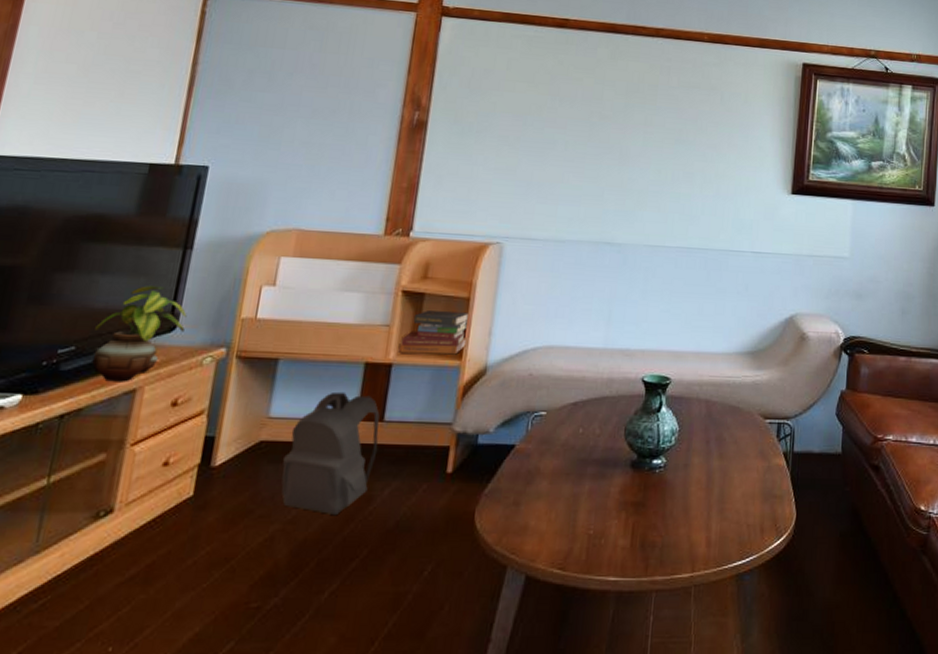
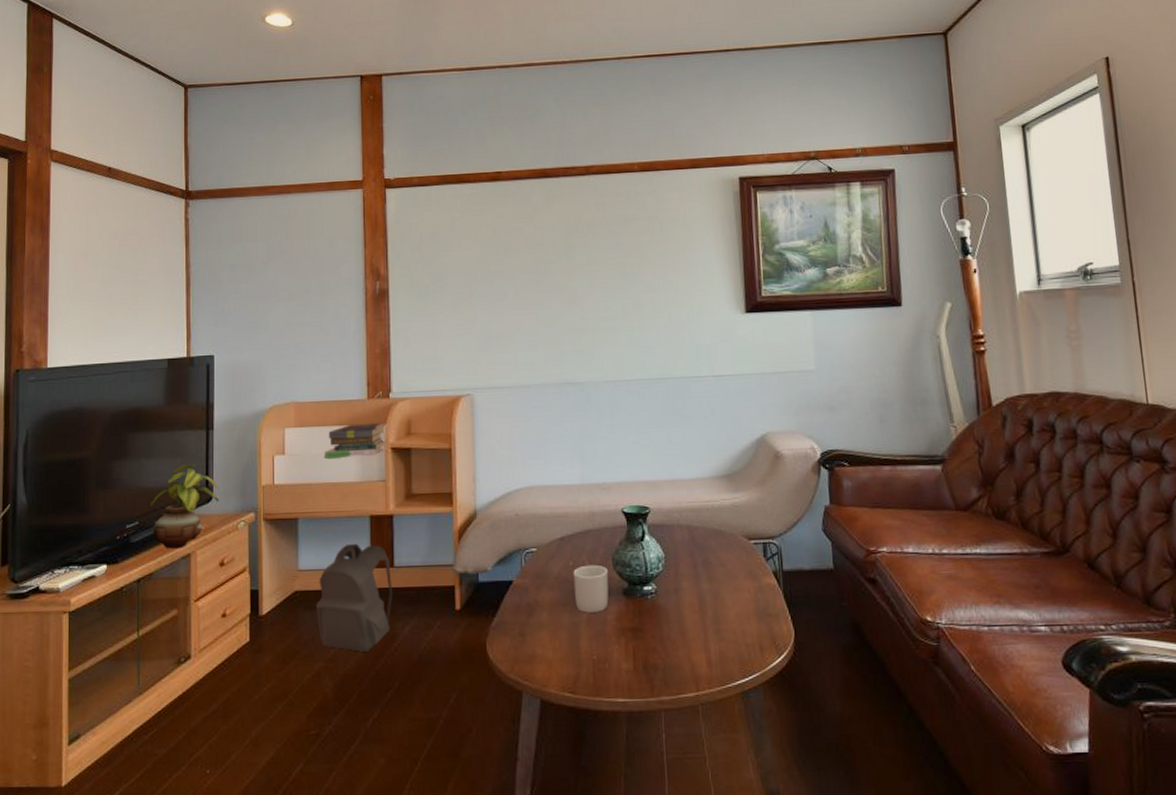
books: none [323,261,399,298] -> present [324,423,387,458]
books: present [399,311,468,355] -> none [397,462,454,504]
mug: none [578,433,619,484] -> present [573,564,609,613]

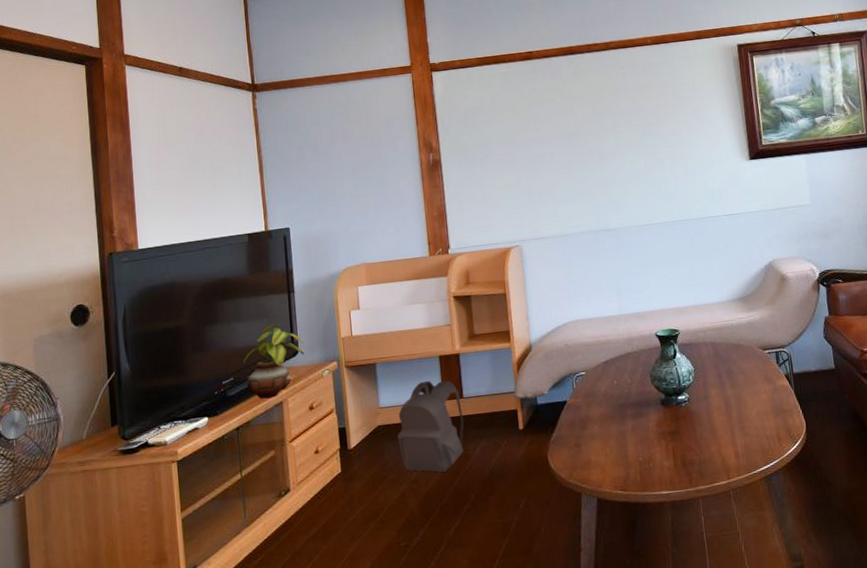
books: present [324,423,387,458] -> none [395,276,449,310]
mug: present [573,564,609,613] -> none [618,381,650,423]

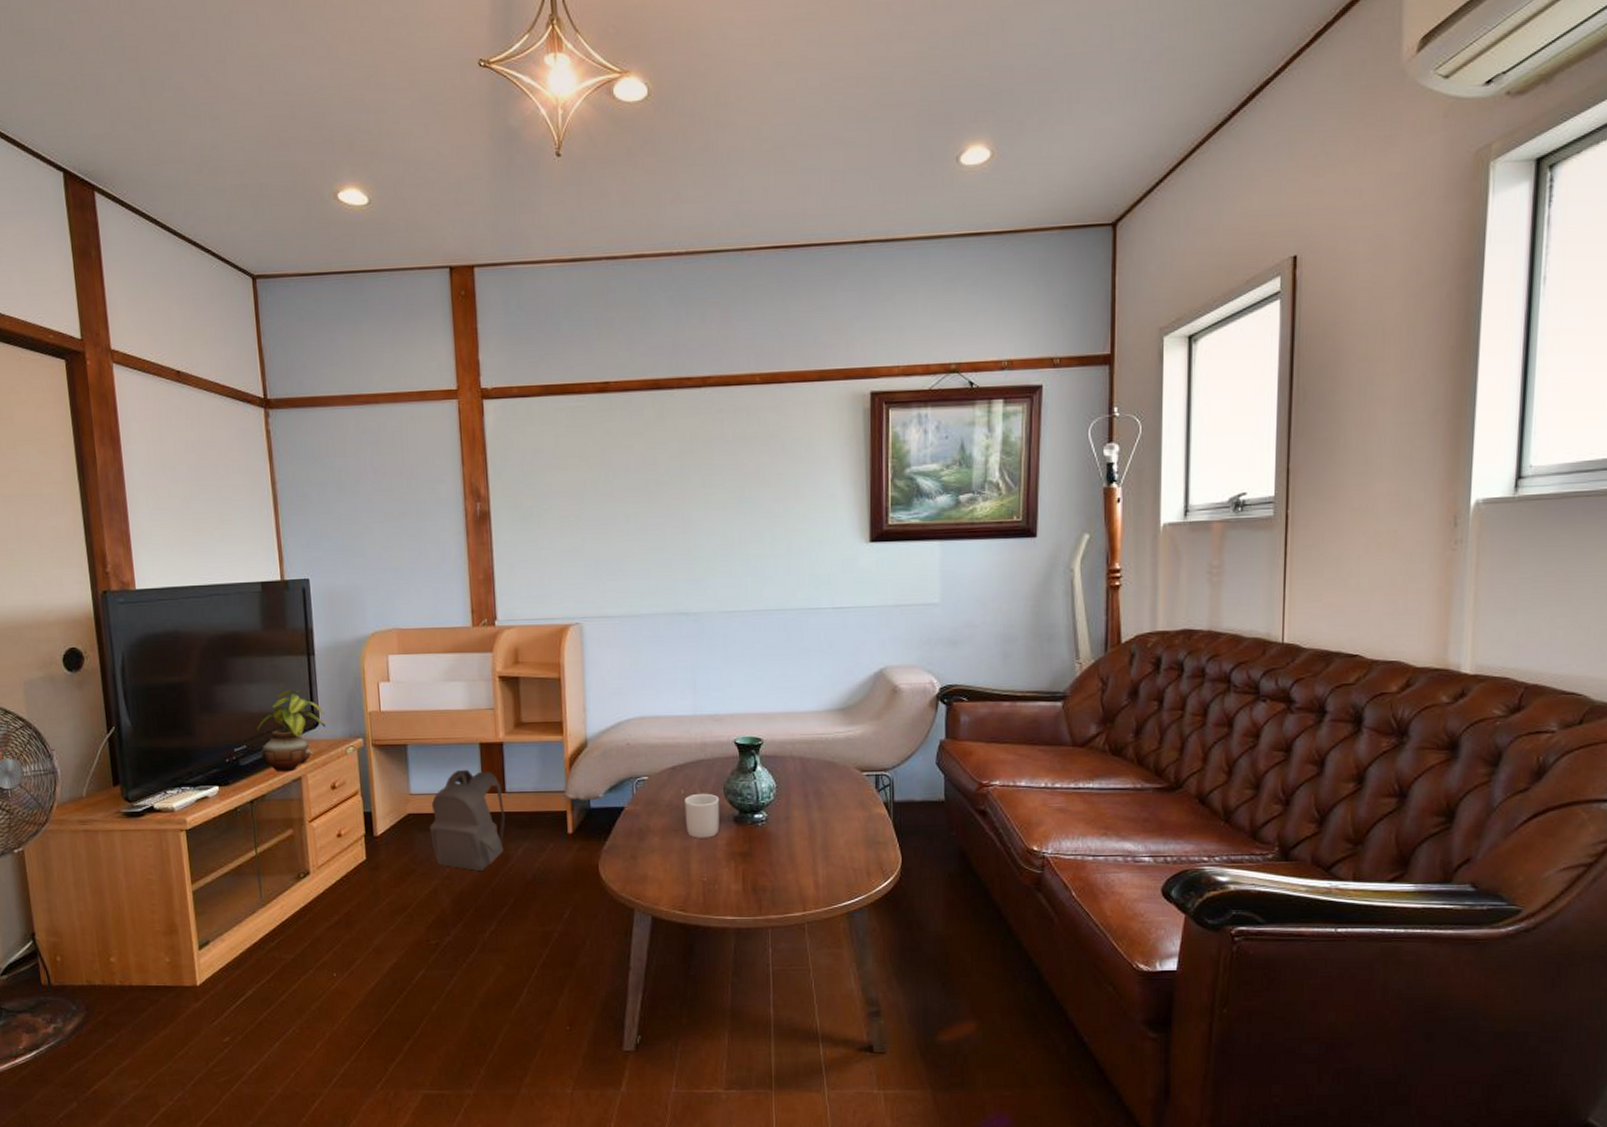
mug: none [618,381,650,423] -> present [684,793,720,838]

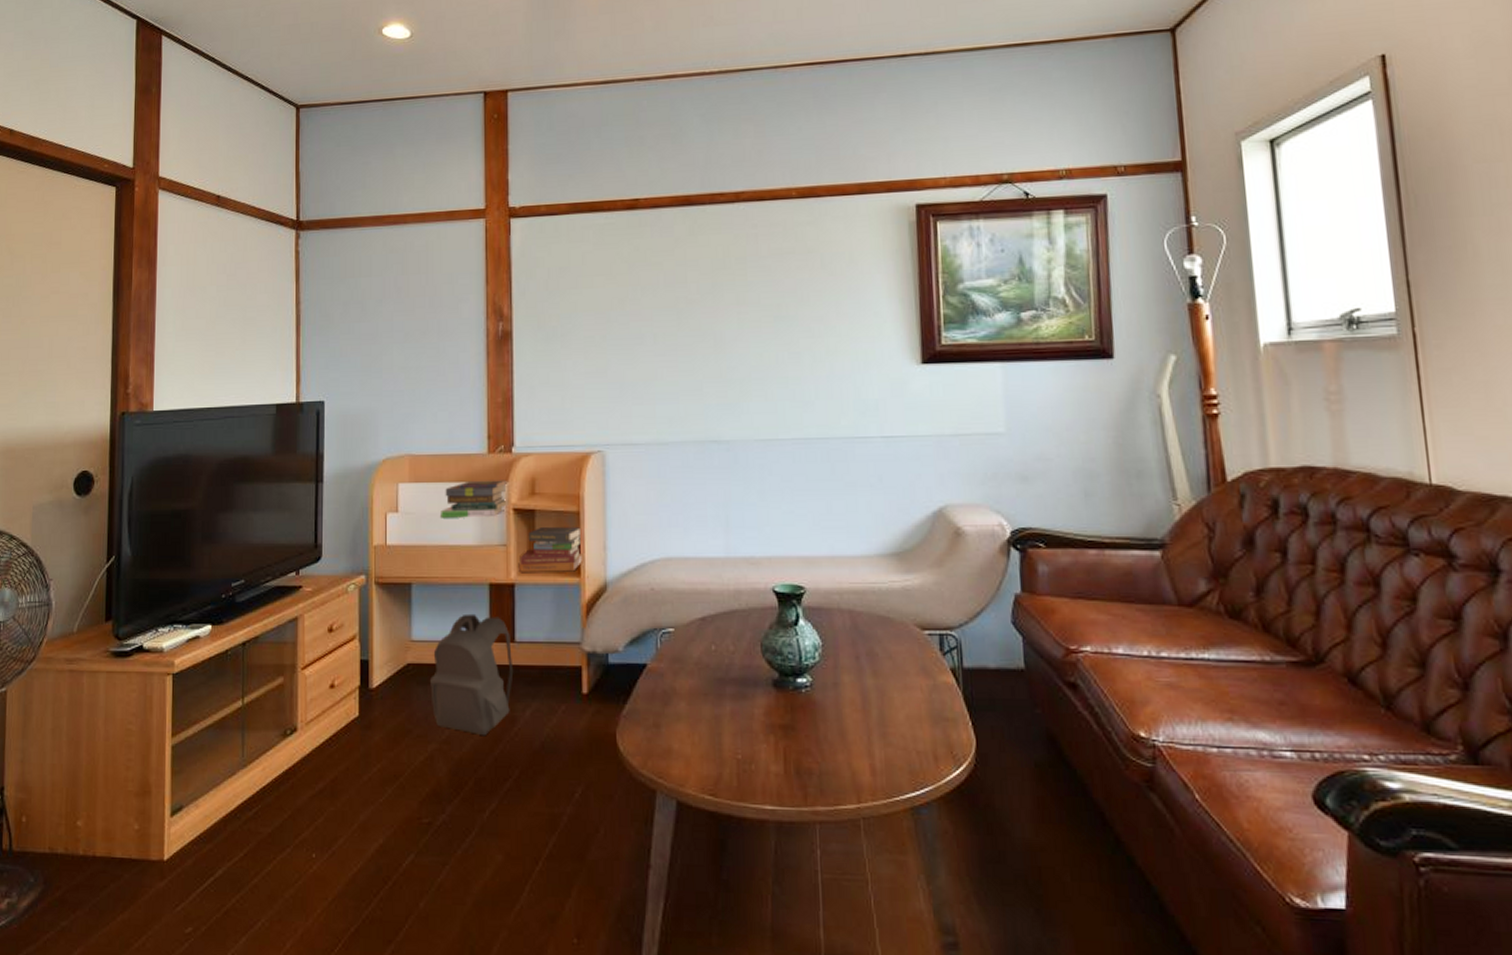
potted plant: present [257,690,326,772] -> none [257,520,328,611]
books: none [430,652,494,686] -> present [441,481,509,518]
books: none [506,692,564,732] -> present [519,527,582,572]
mug: present [684,793,720,838] -> none [716,650,757,705]

